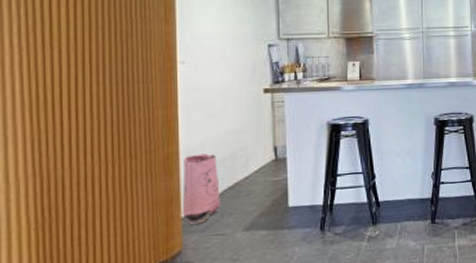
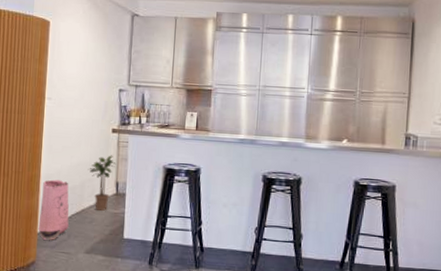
potted plant: none [238,117,272,181] -> present [88,155,116,211]

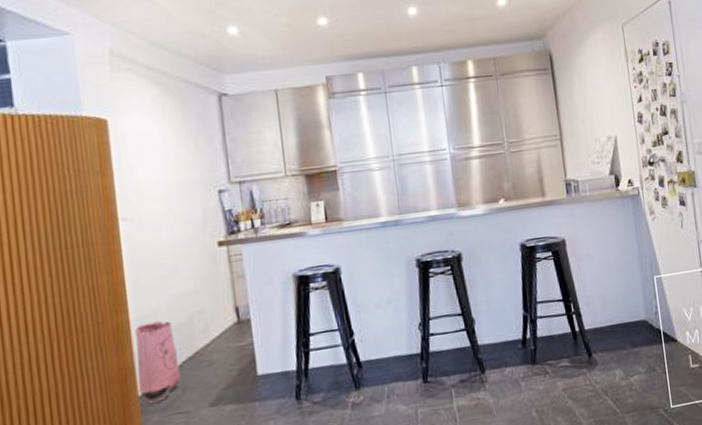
potted plant: present [88,155,116,211] -> none [194,274,231,349]

